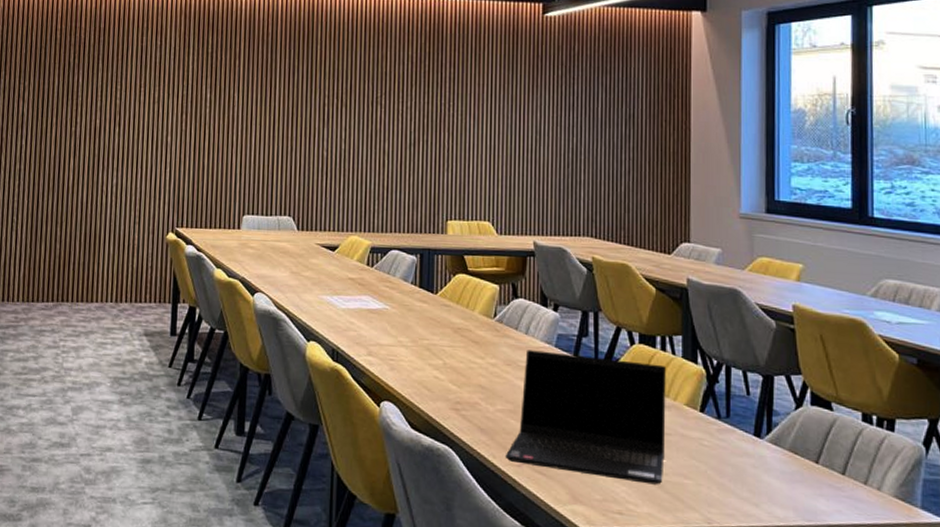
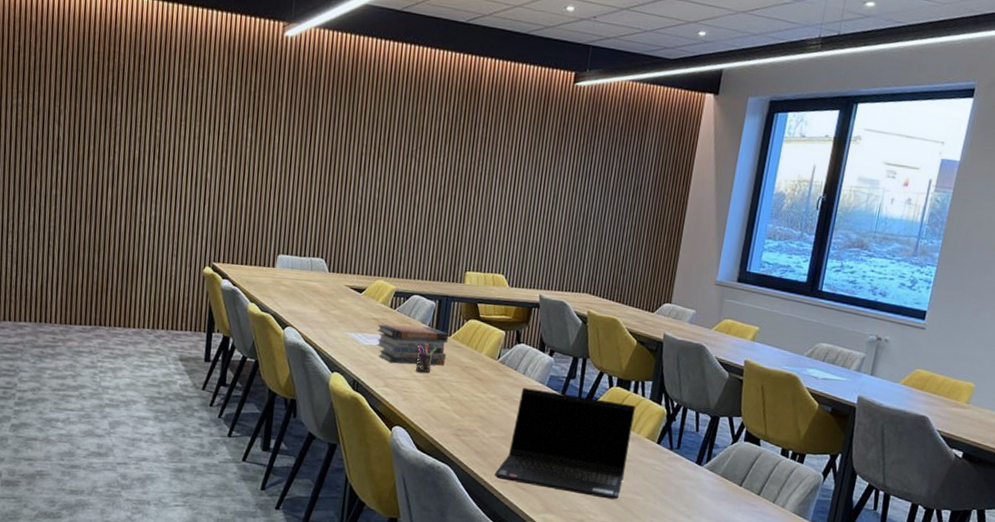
book stack: none [354,284,435,329] -> present [376,324,449,366]
pen holder: none [400,302,423,338] -> present [415,342,437,373]

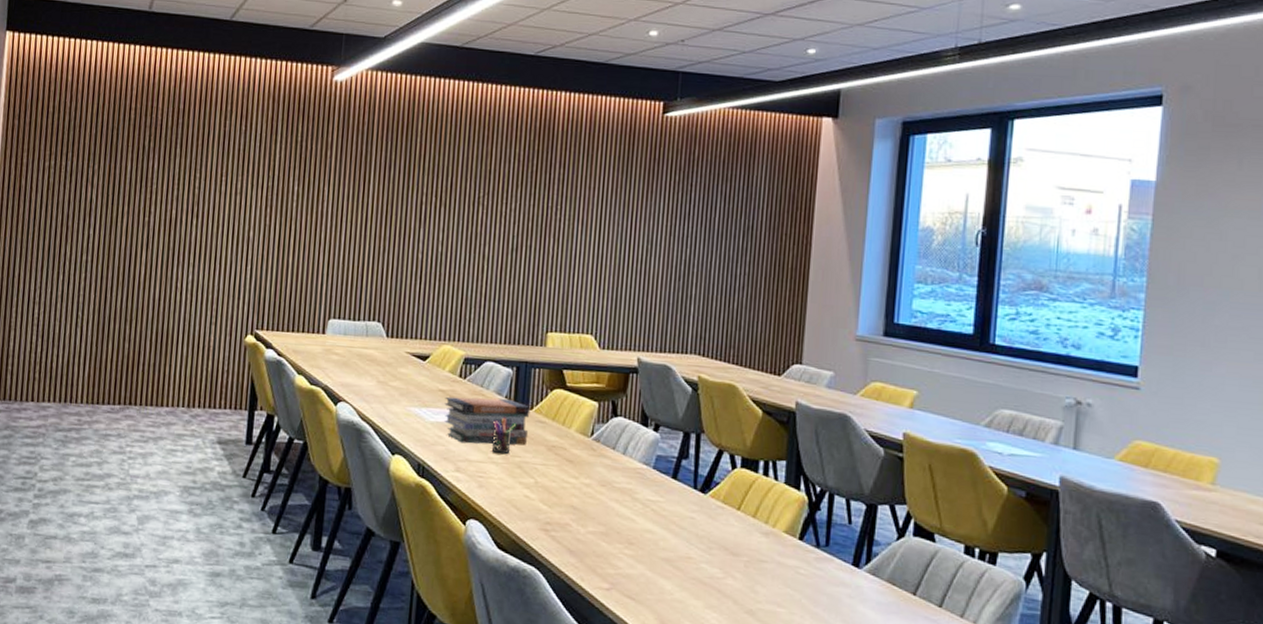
laptop computer: present [494,387,635,500] -> none [593,470,767,613]

